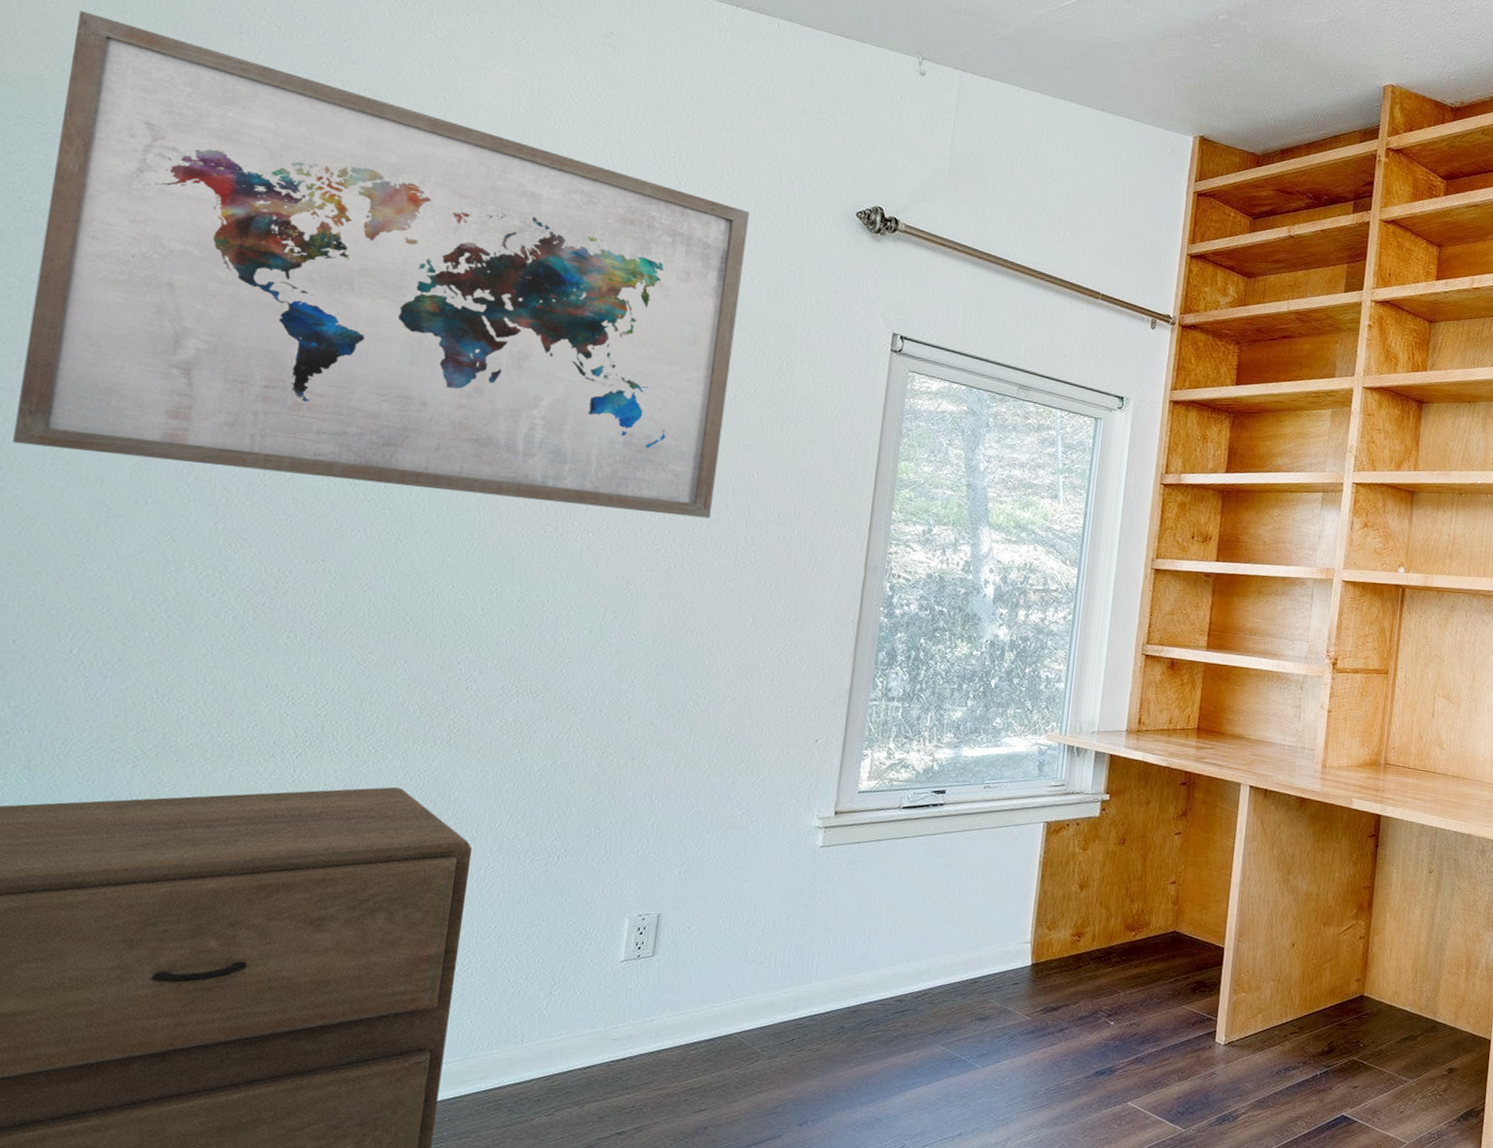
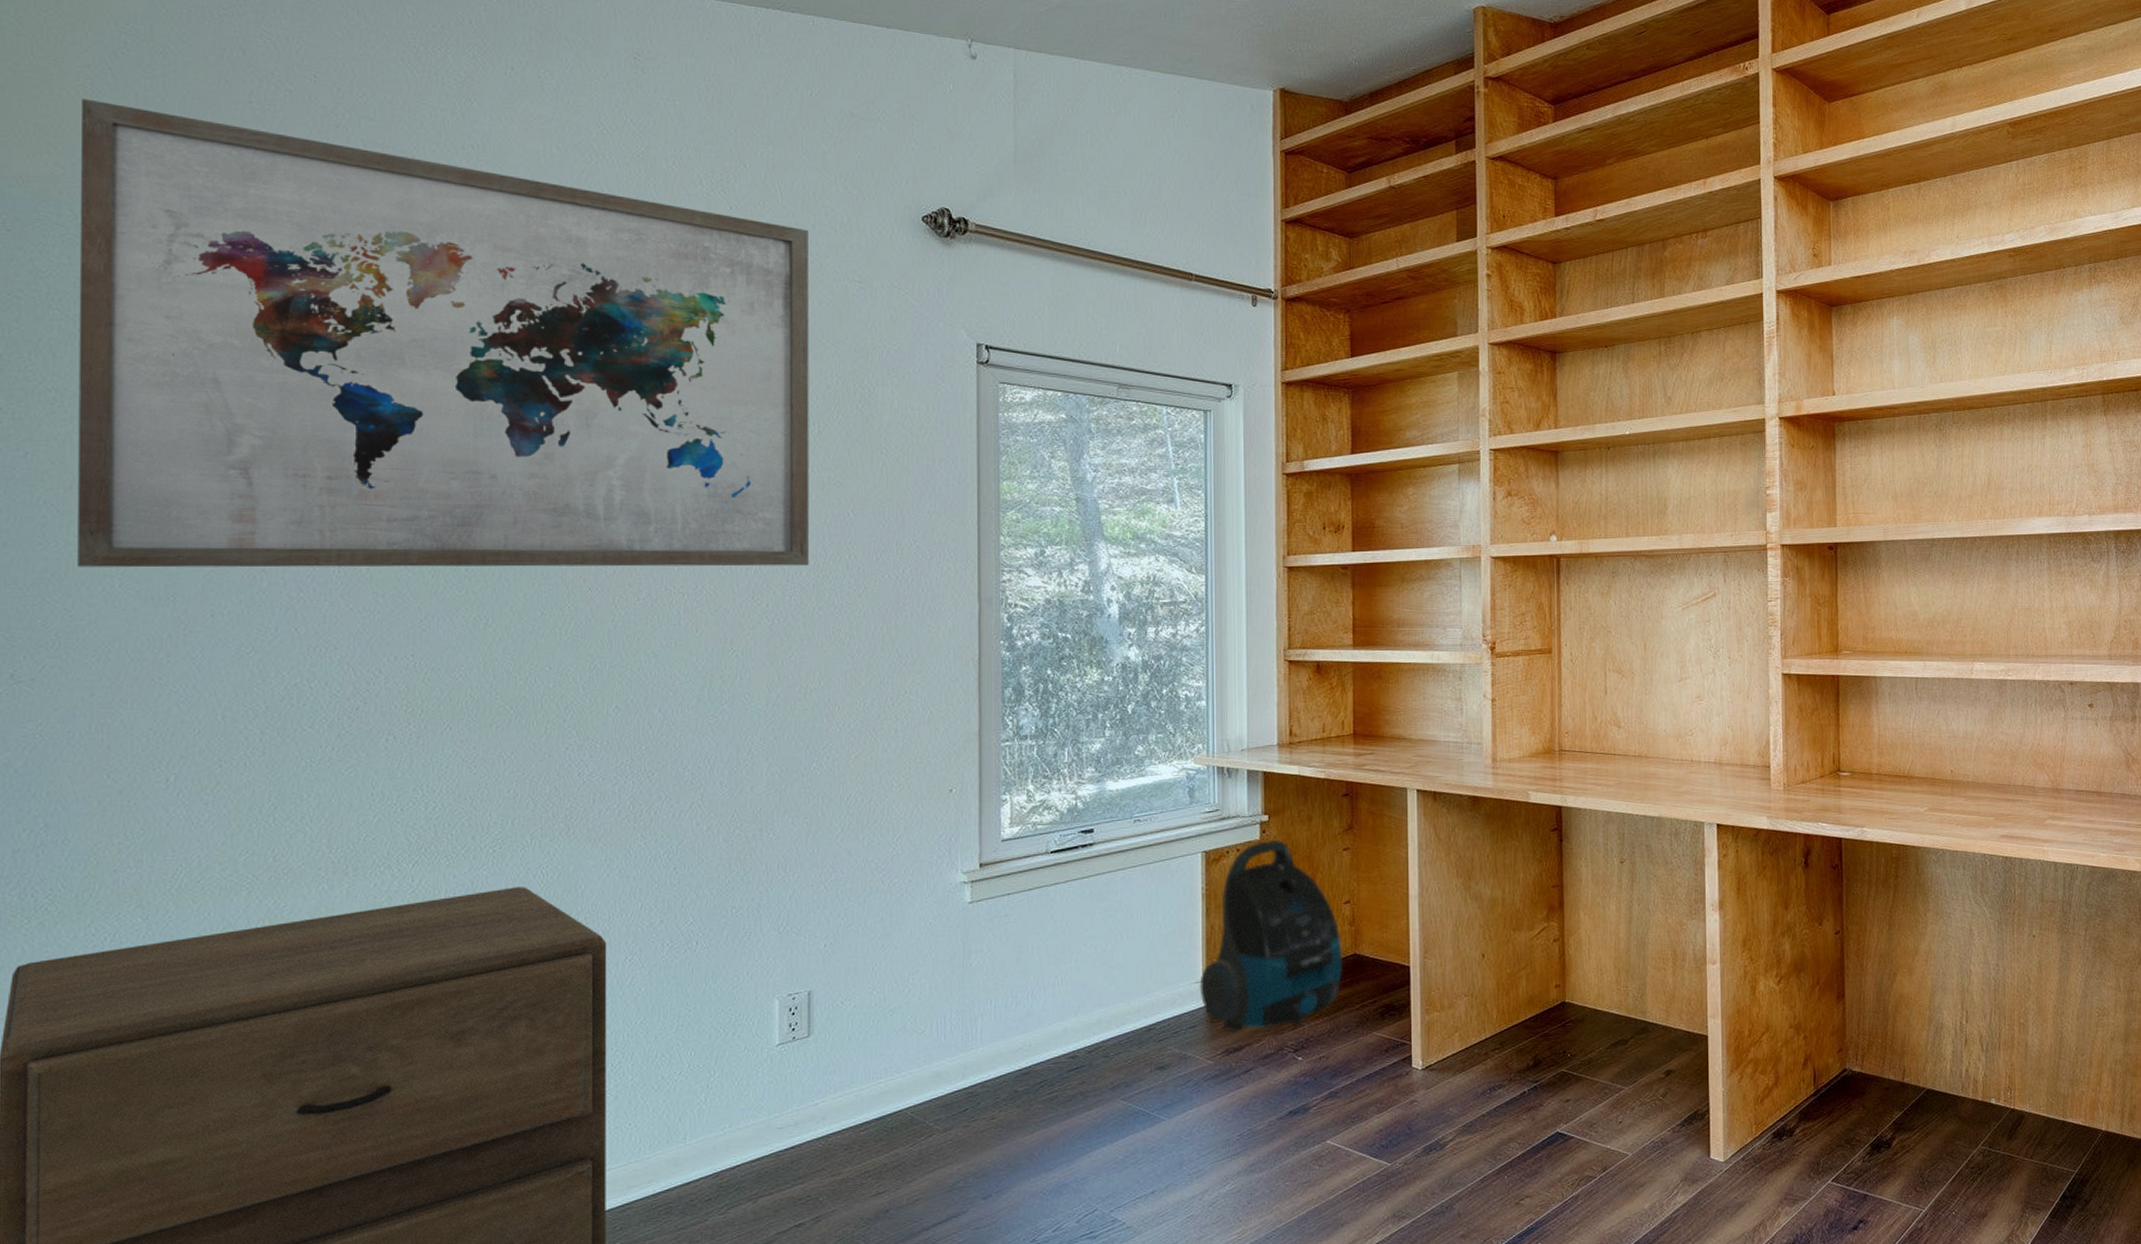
vacuum cleaner: none [1026,817,1164,992] -> present [1199,839,1343,1032]

